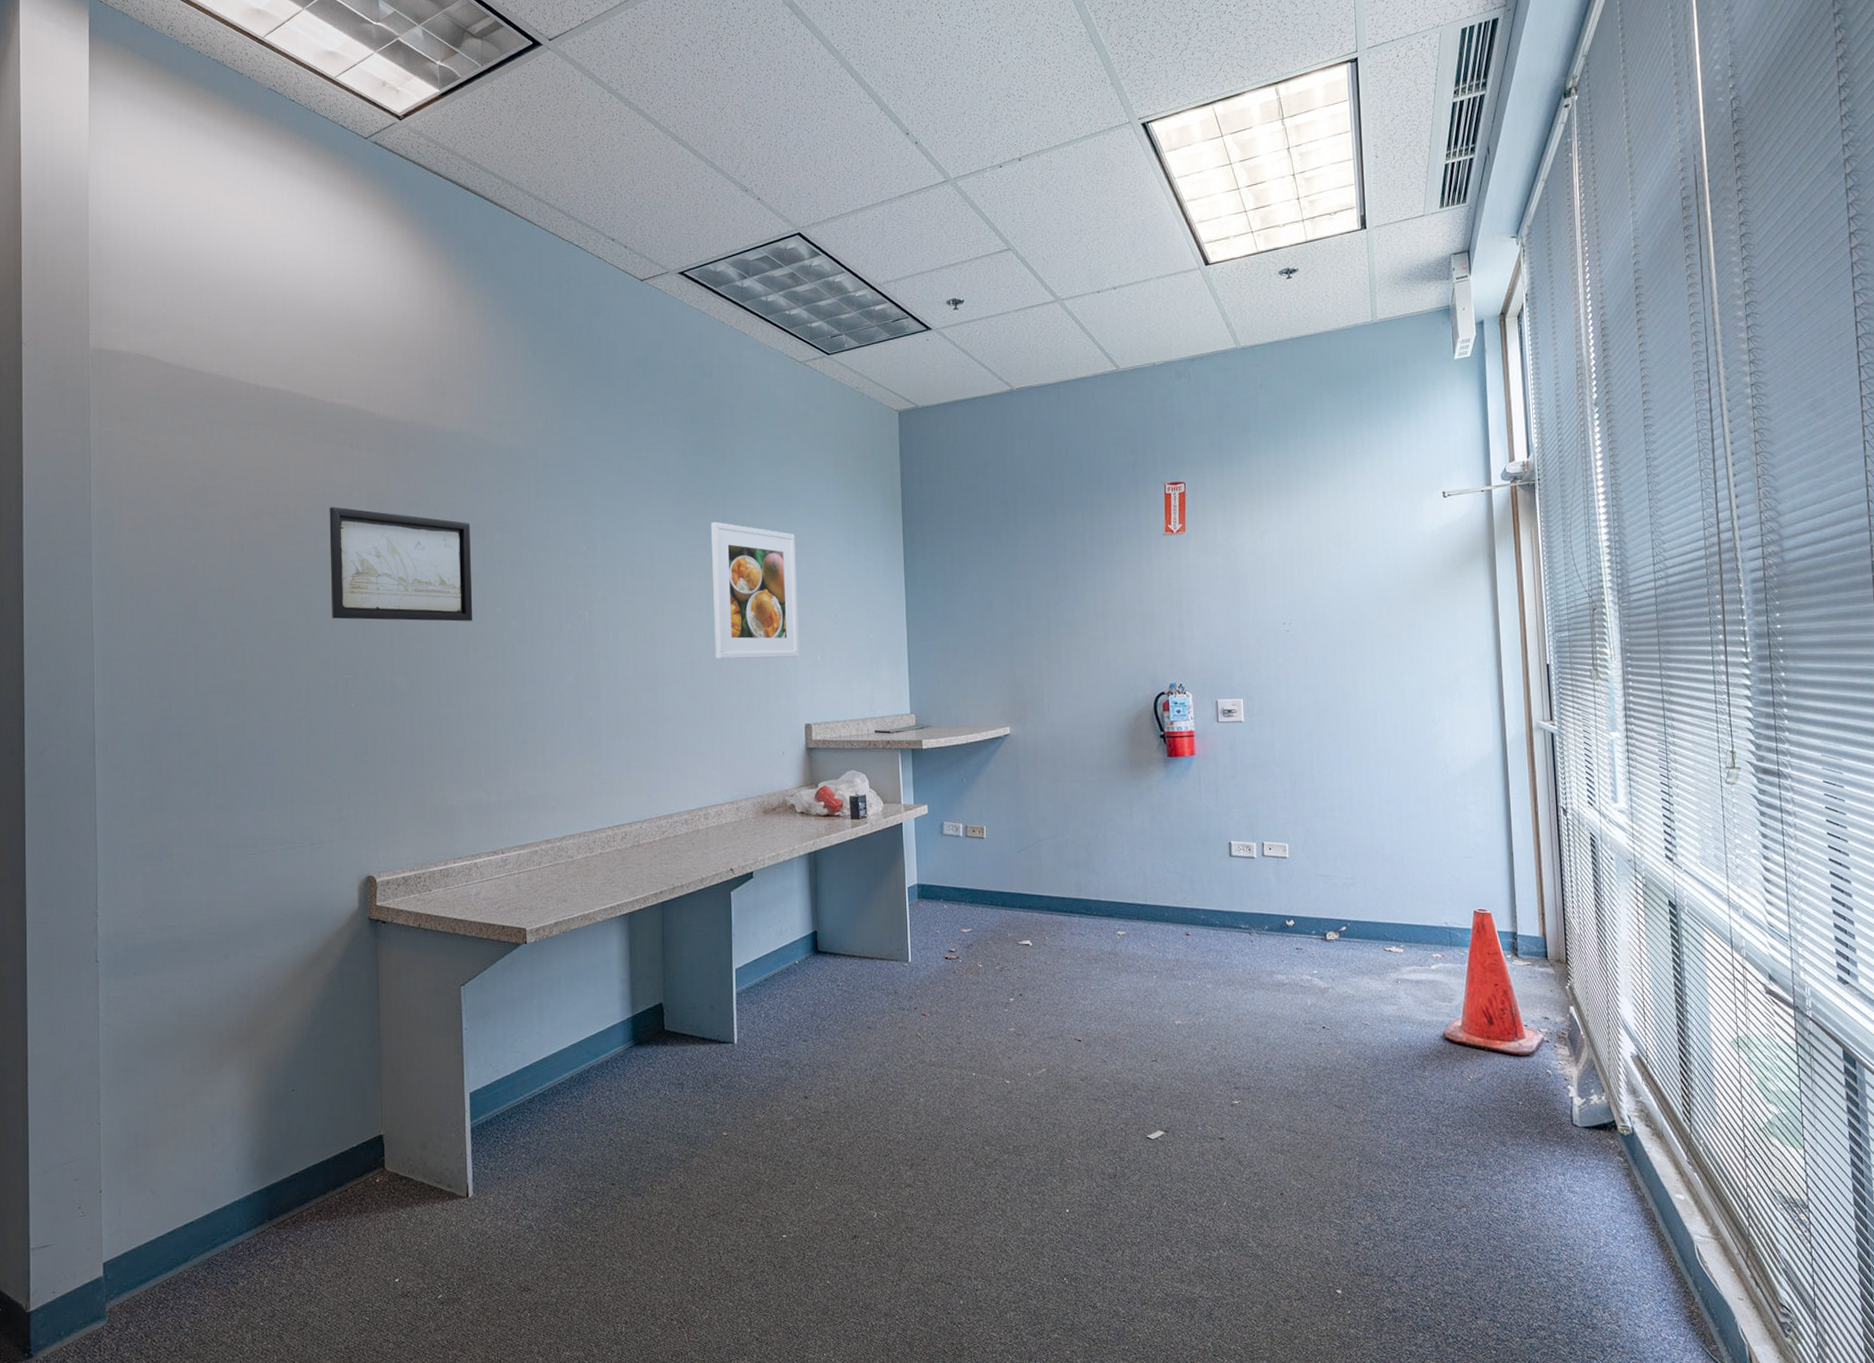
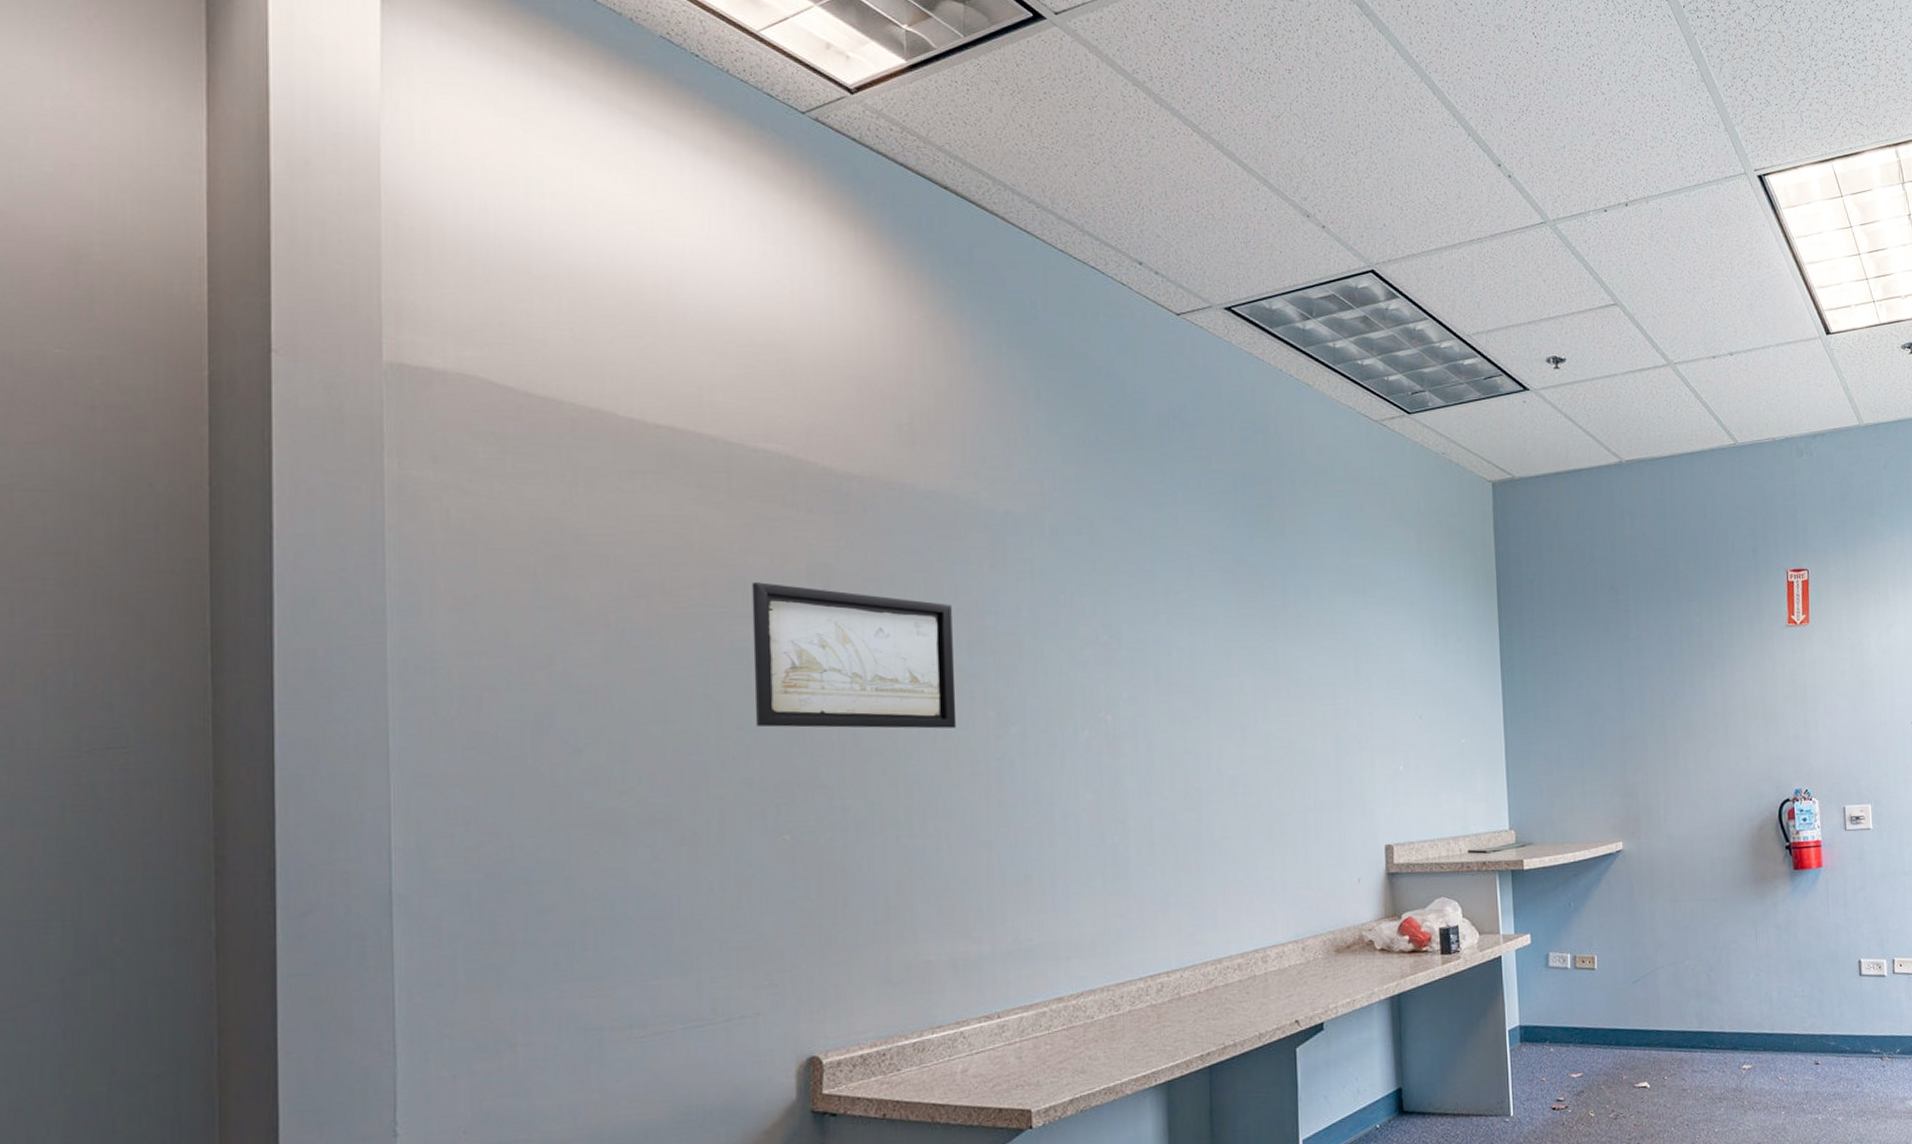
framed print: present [710,521,800,659] -> none [1267,606,1378,771]

